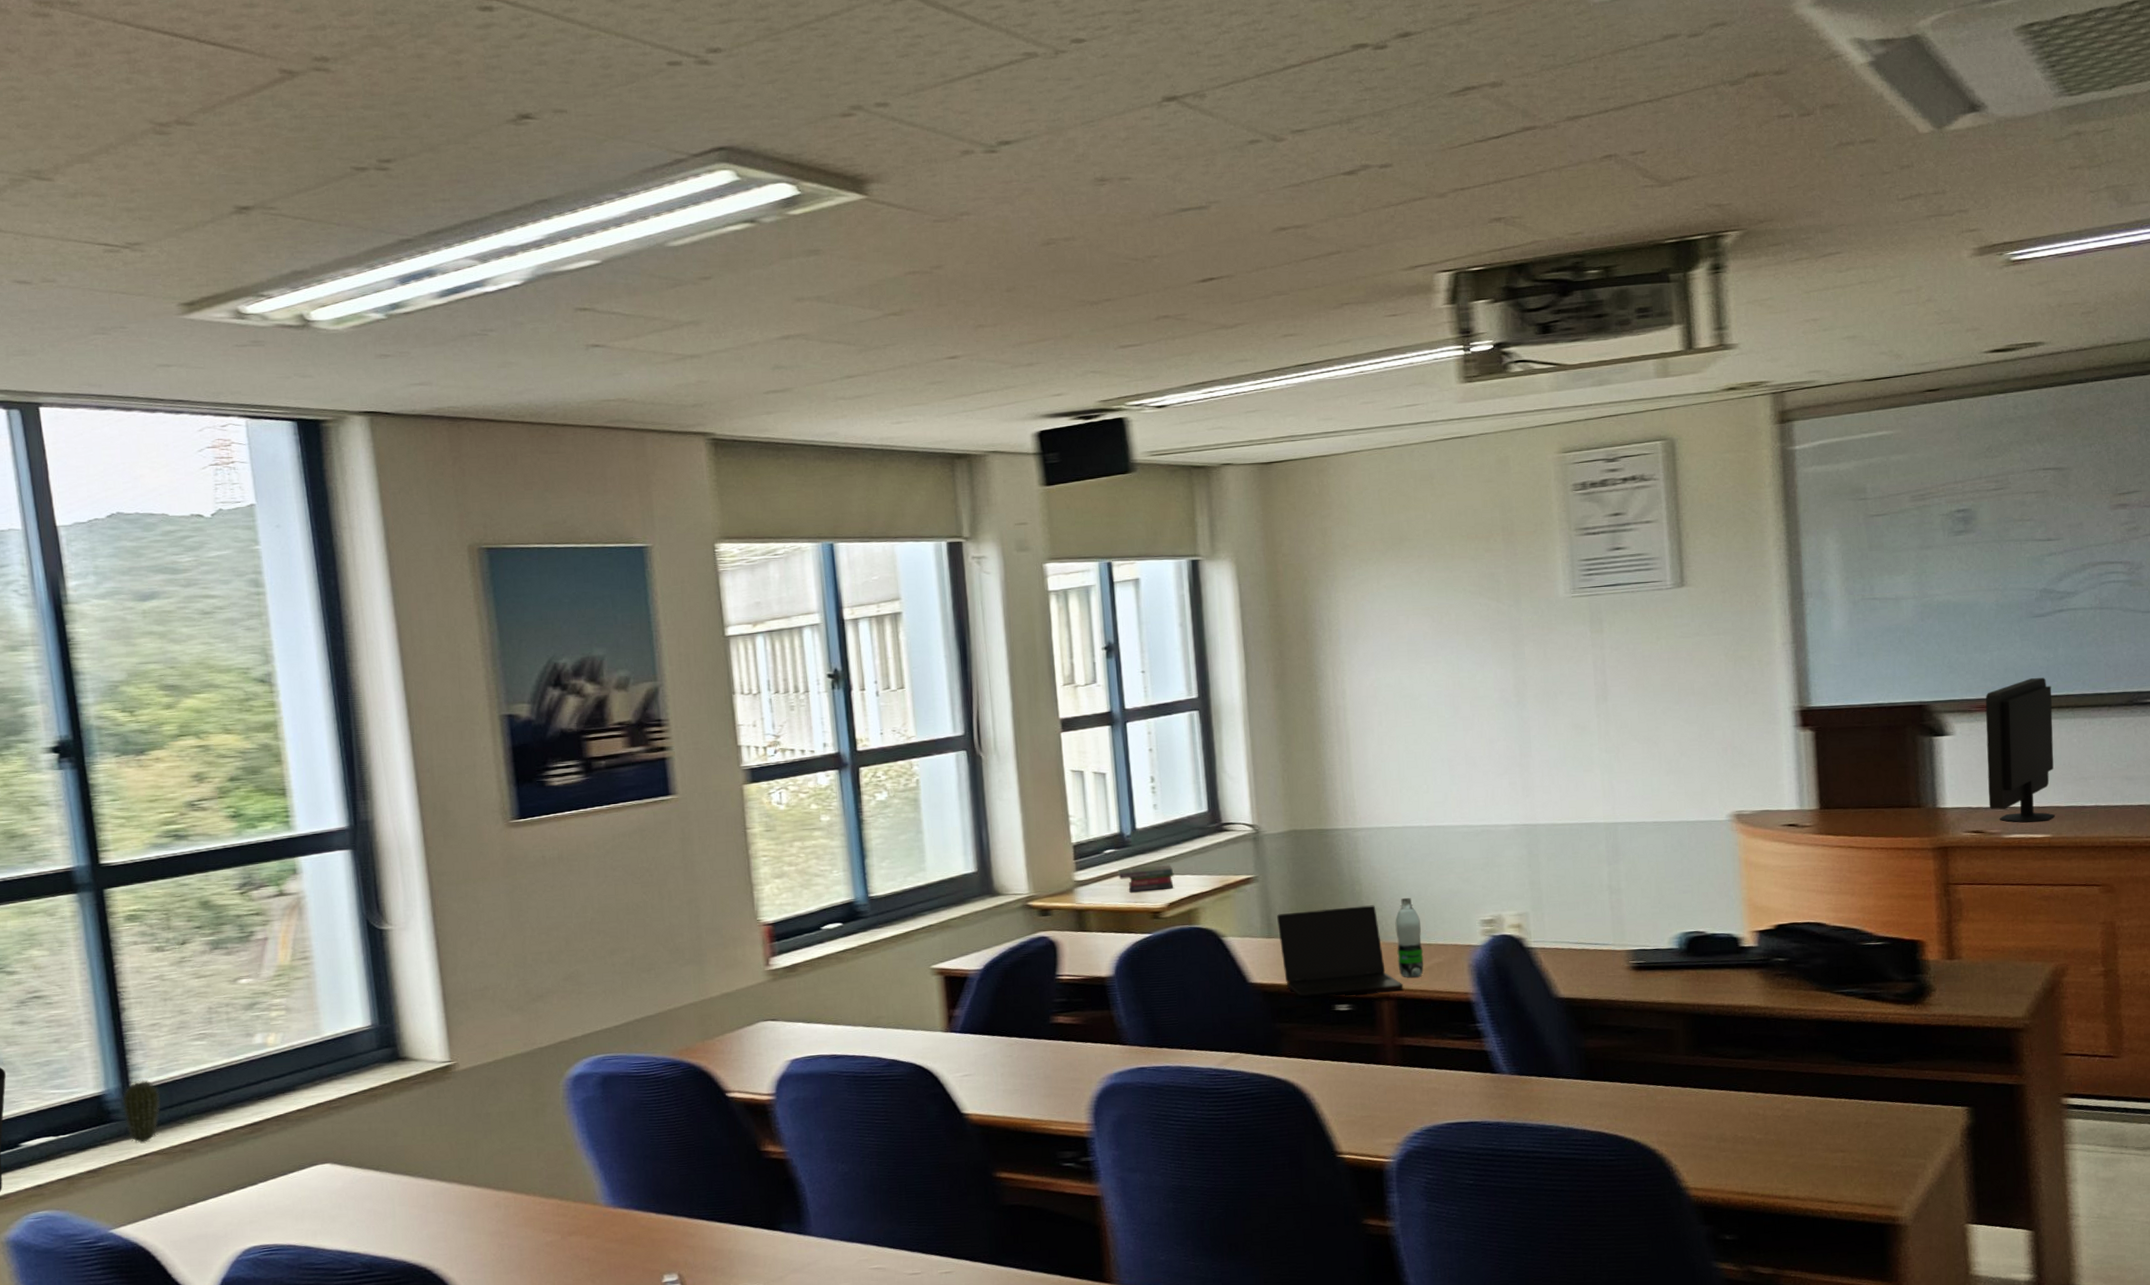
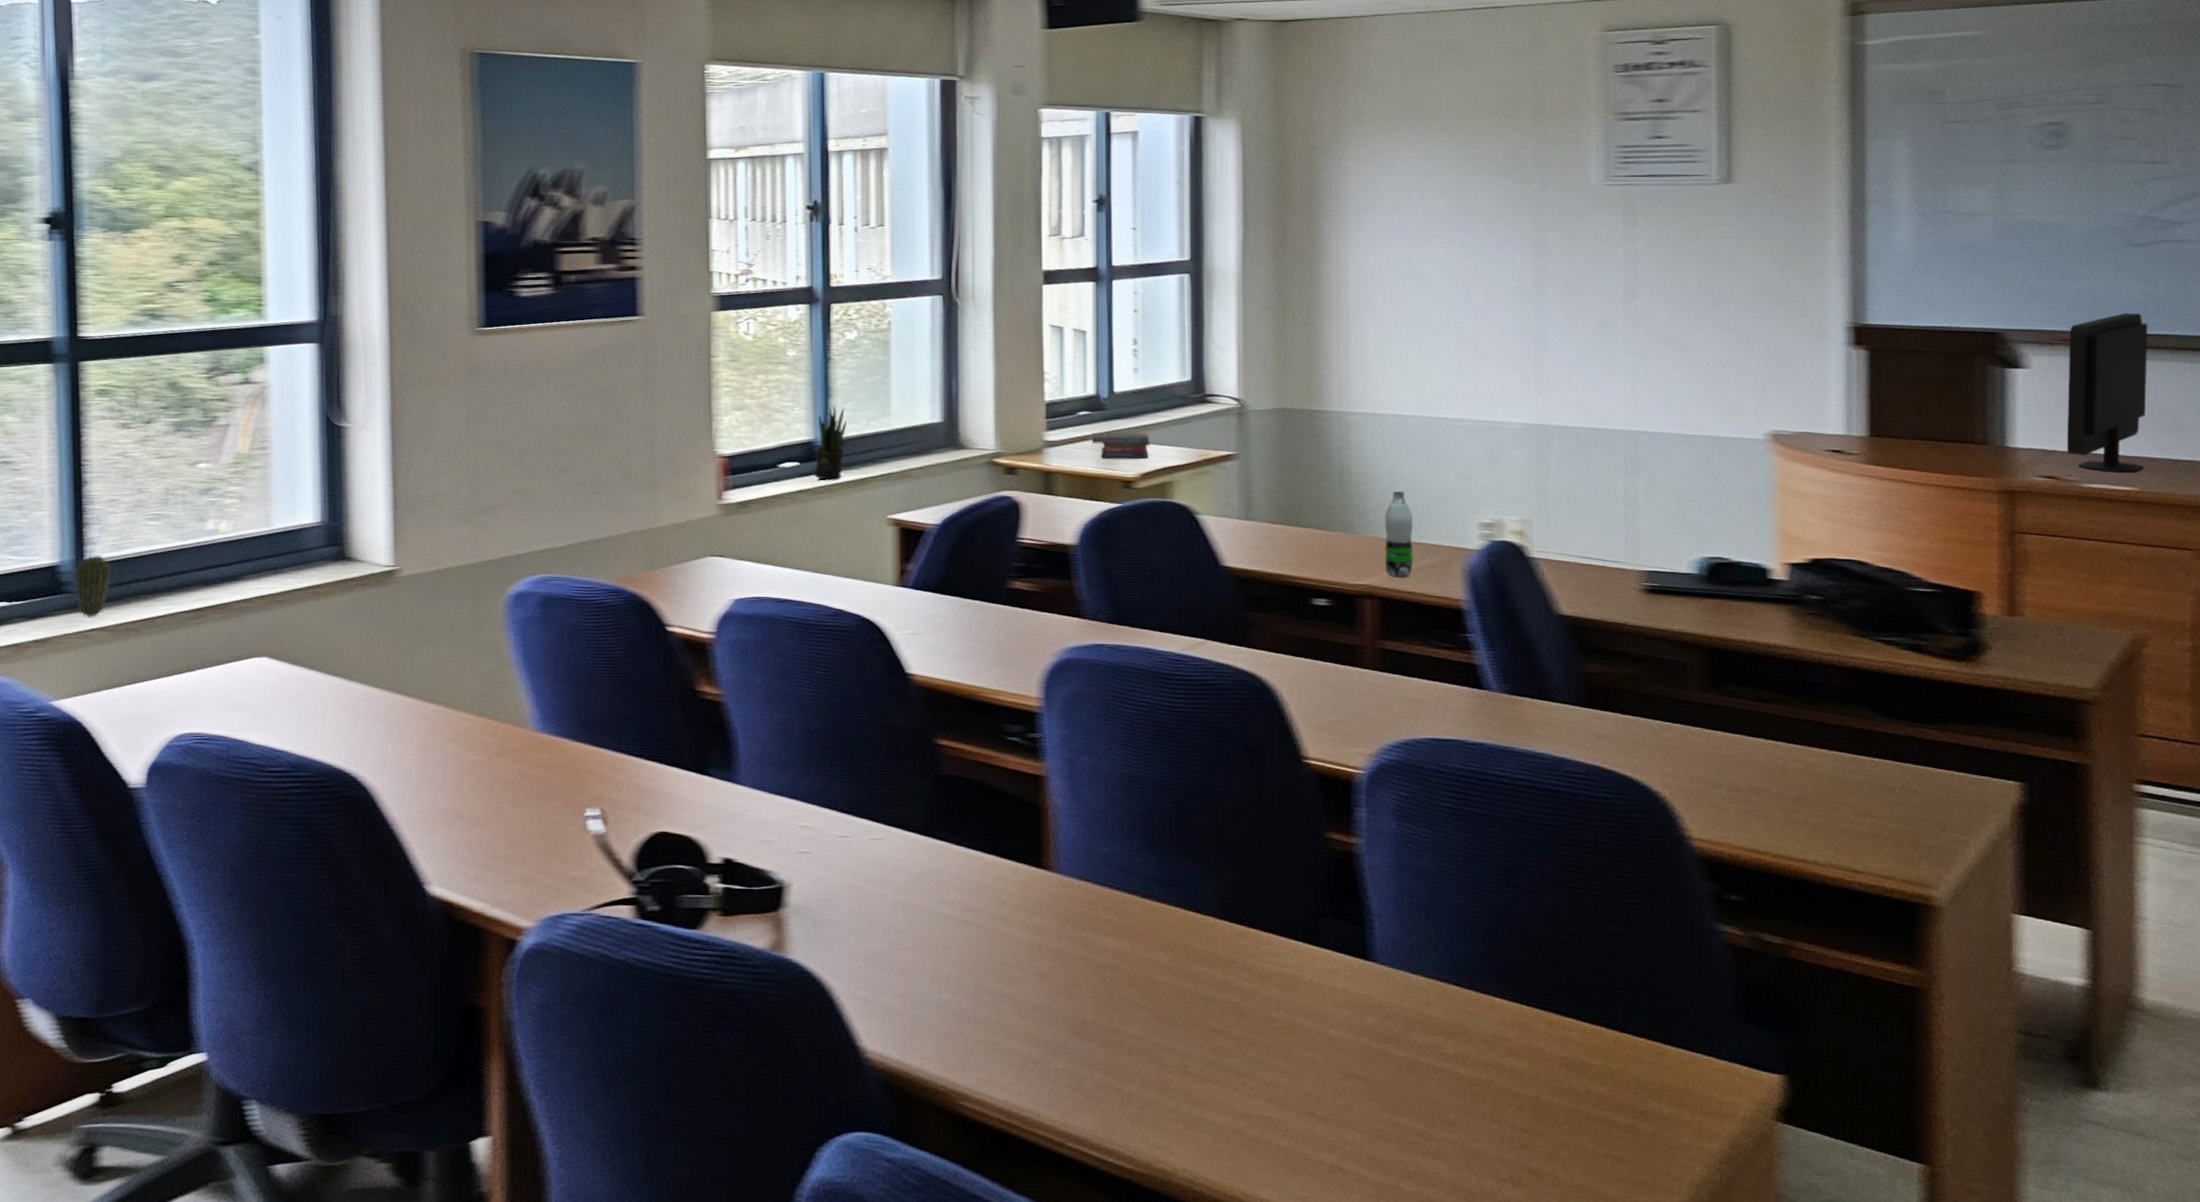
potted plant: none [856,865,887,939] -> present [814,405,848,482]
laptop: present [1277,905,1404,1000] -> none [1257,494,1389,590]

